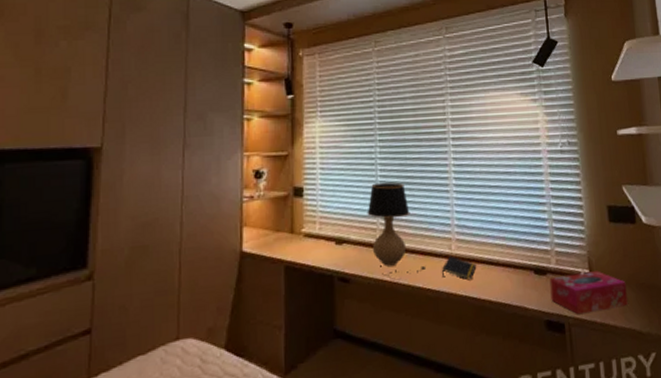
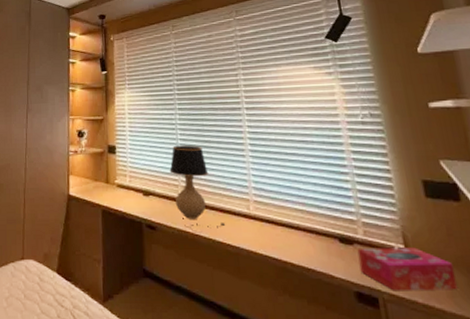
notepad: present [442,256,477,280] -> none [241,216,276,241]

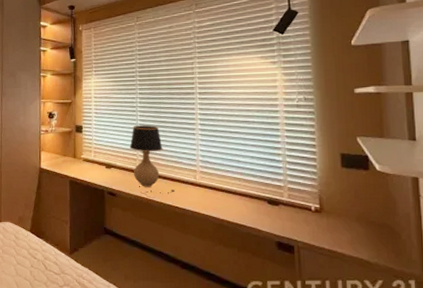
tissue box: present [357,247,457,291] -> none [281,207,357,241]

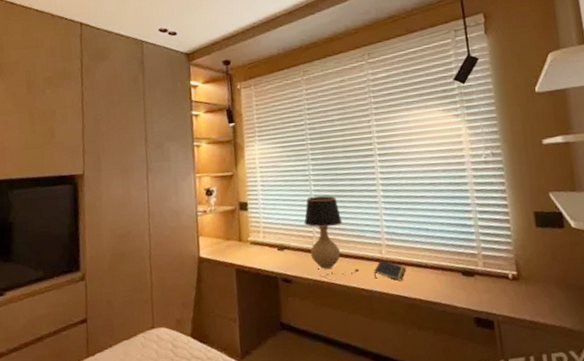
notepad: none [188,183,217,203] -> present [374,259,407,281]

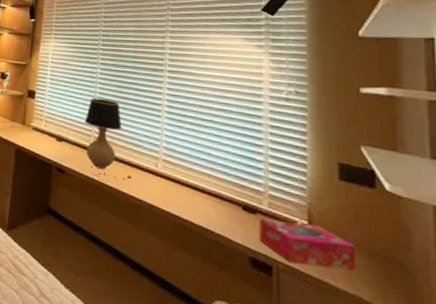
notepad: present [374,259,407,281] -> none [147,172,181,199]
tissue box: none [477,272,558,313] -> present [259,218,355,271]

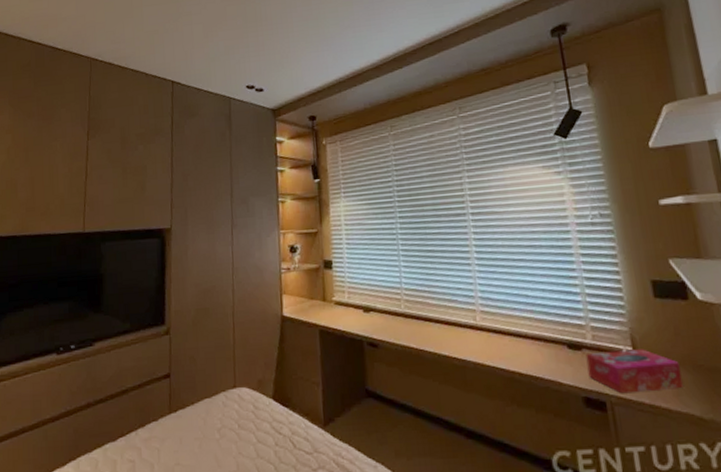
table lamp: present [84,97,131,179] -> none [391,255,450,343]

